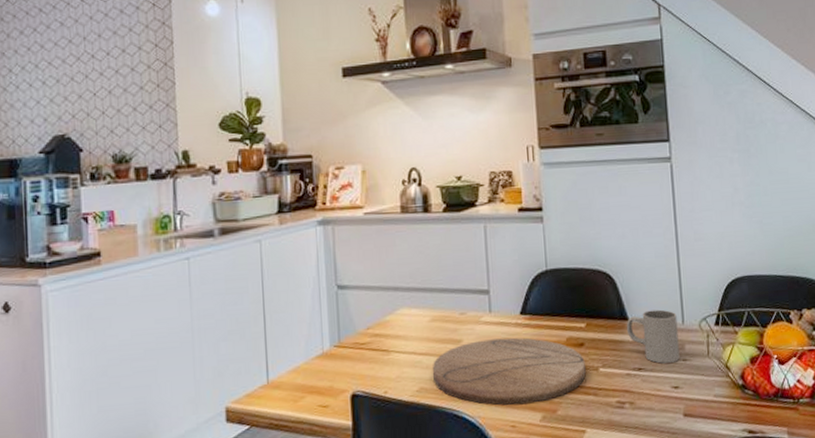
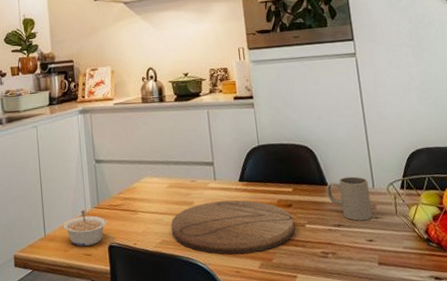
legume: none [293,349,351,396] -> present [63,209,108,246]

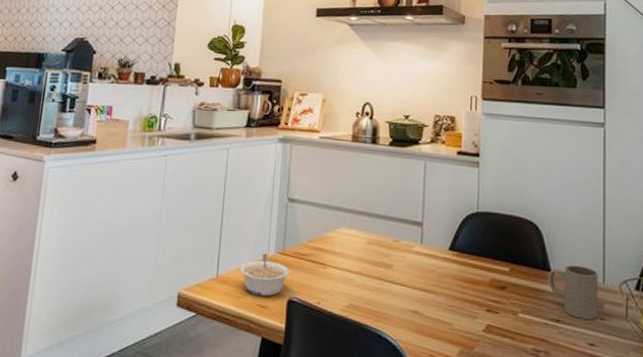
cutting board: present [170,200,295,255] -> none [362,268,505,337]

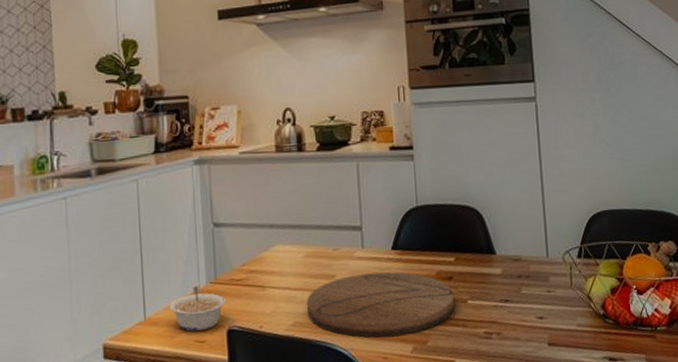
cutting board: none [362,268,505,337] -> present [306,272,455,338]
mug: present [548,265,598,320] -> none [493,243,544,295]

